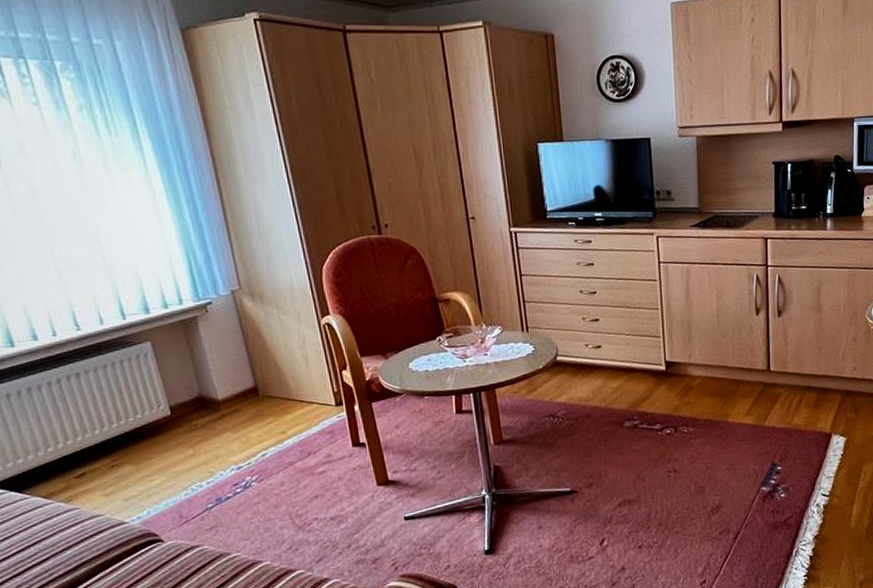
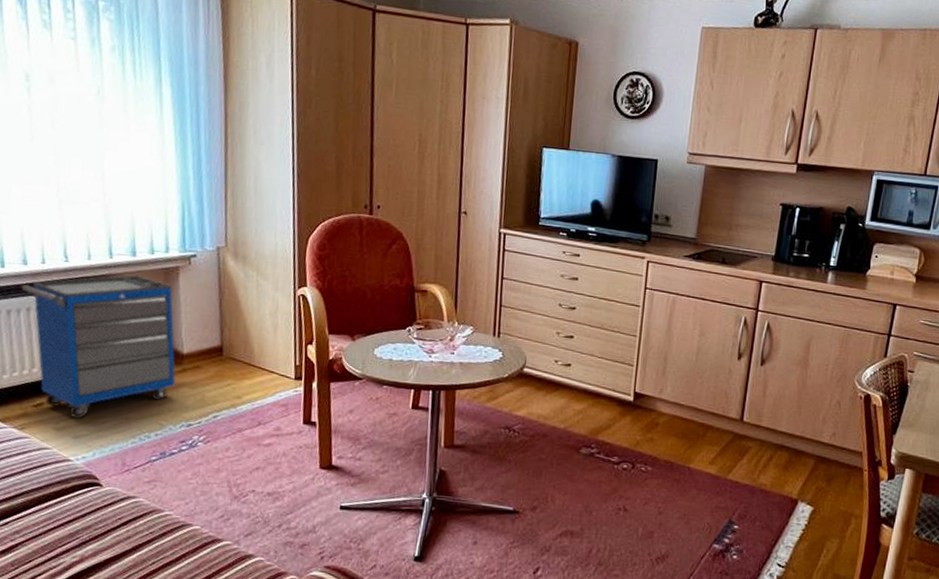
cabinet: none [36,331,217,482] -> present [21,275,176,419]

